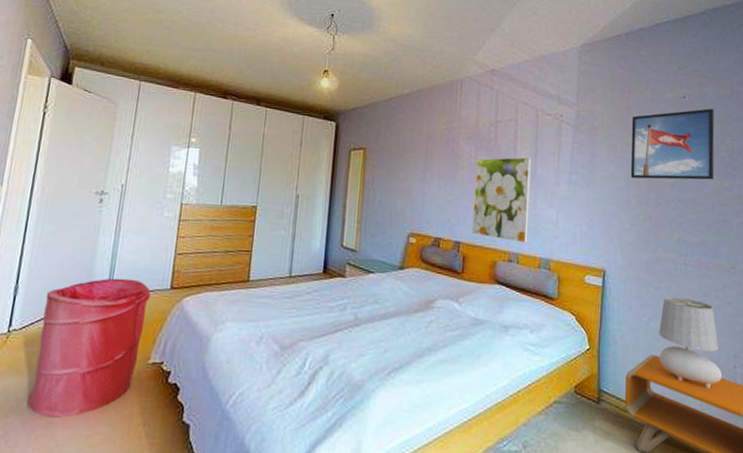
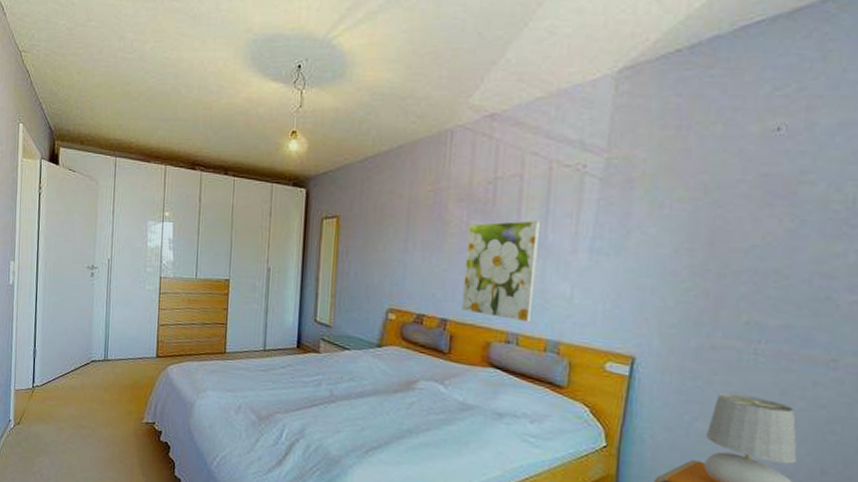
laundry hamper: present [26,278,151,418] -> none [52,345,140,462]
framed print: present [630,108,715,180] -> none [680,142,829,244]

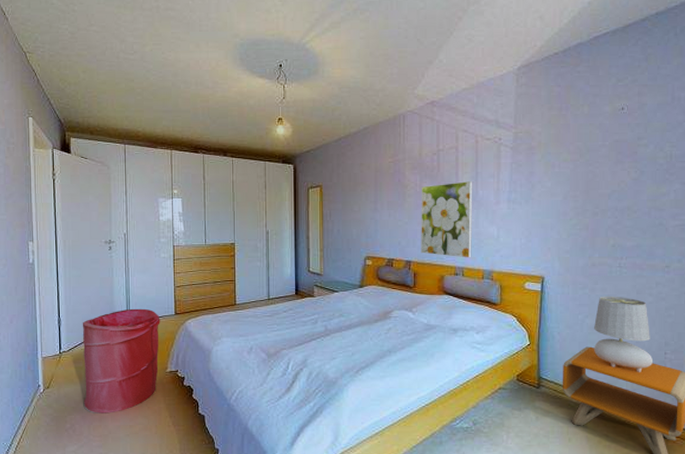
laundry hamper: none [52,345,140,462] -> present [82,308,160,414]

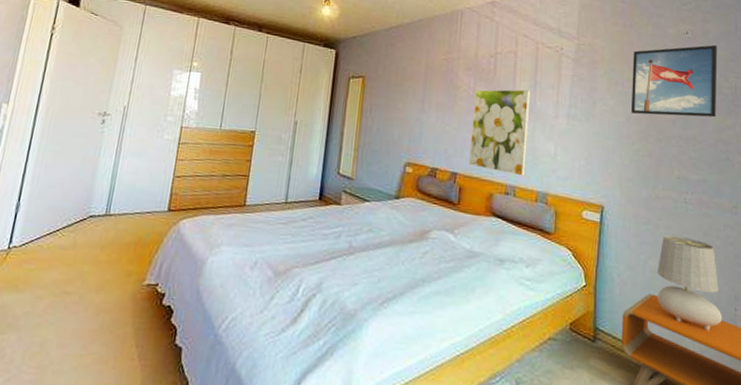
laundry hamper: present [82,308,160,414] -> none [23,198,148,336]
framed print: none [567,117,653,193] -> present [630,44,718,118]

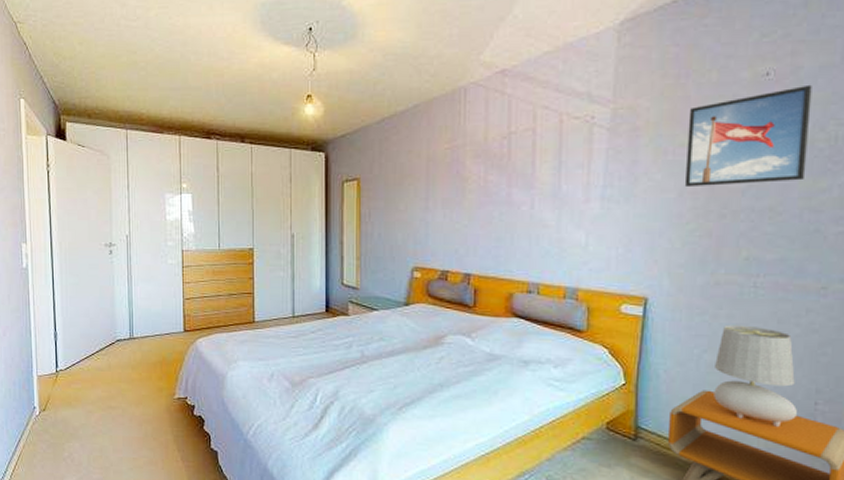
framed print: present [469,89,531,176] -> none [484,173,555,272]

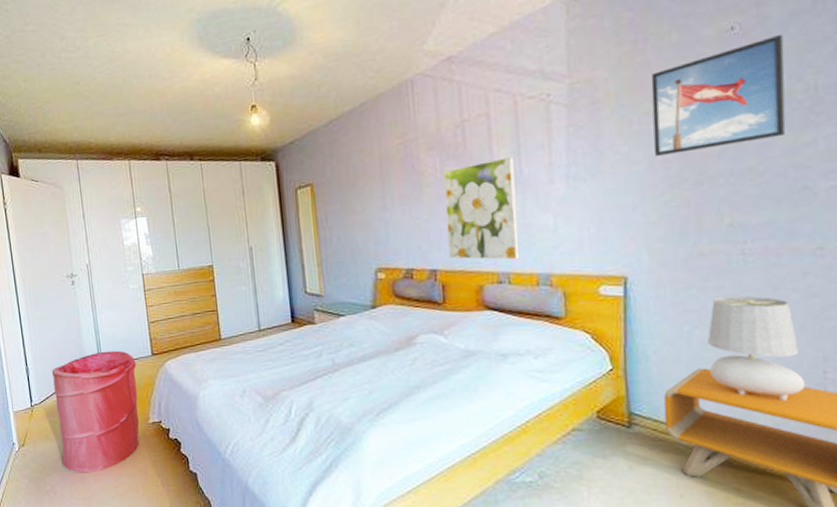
laundry hamper: none [80,323,167,443] -> present [51,350,140,473]
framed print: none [484,173,555,272] -> present [442,157,520,260]

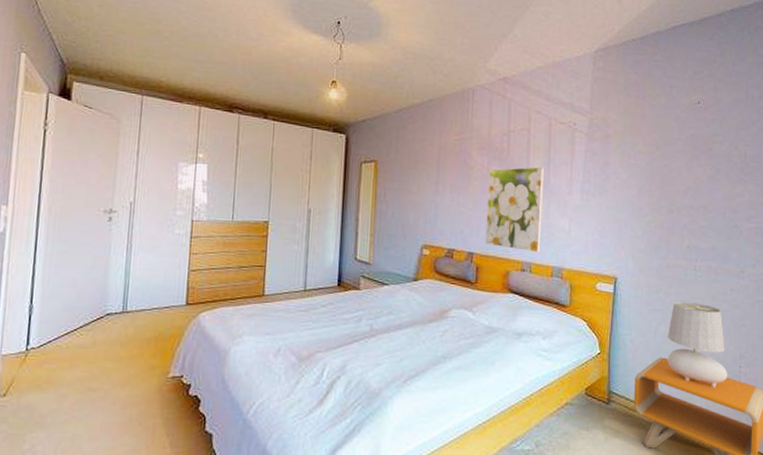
laundry hamper: present [51,350,140,473] -> none [51,295,167,431]
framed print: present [651,34,786,157] -> none [643,113,728,187]

